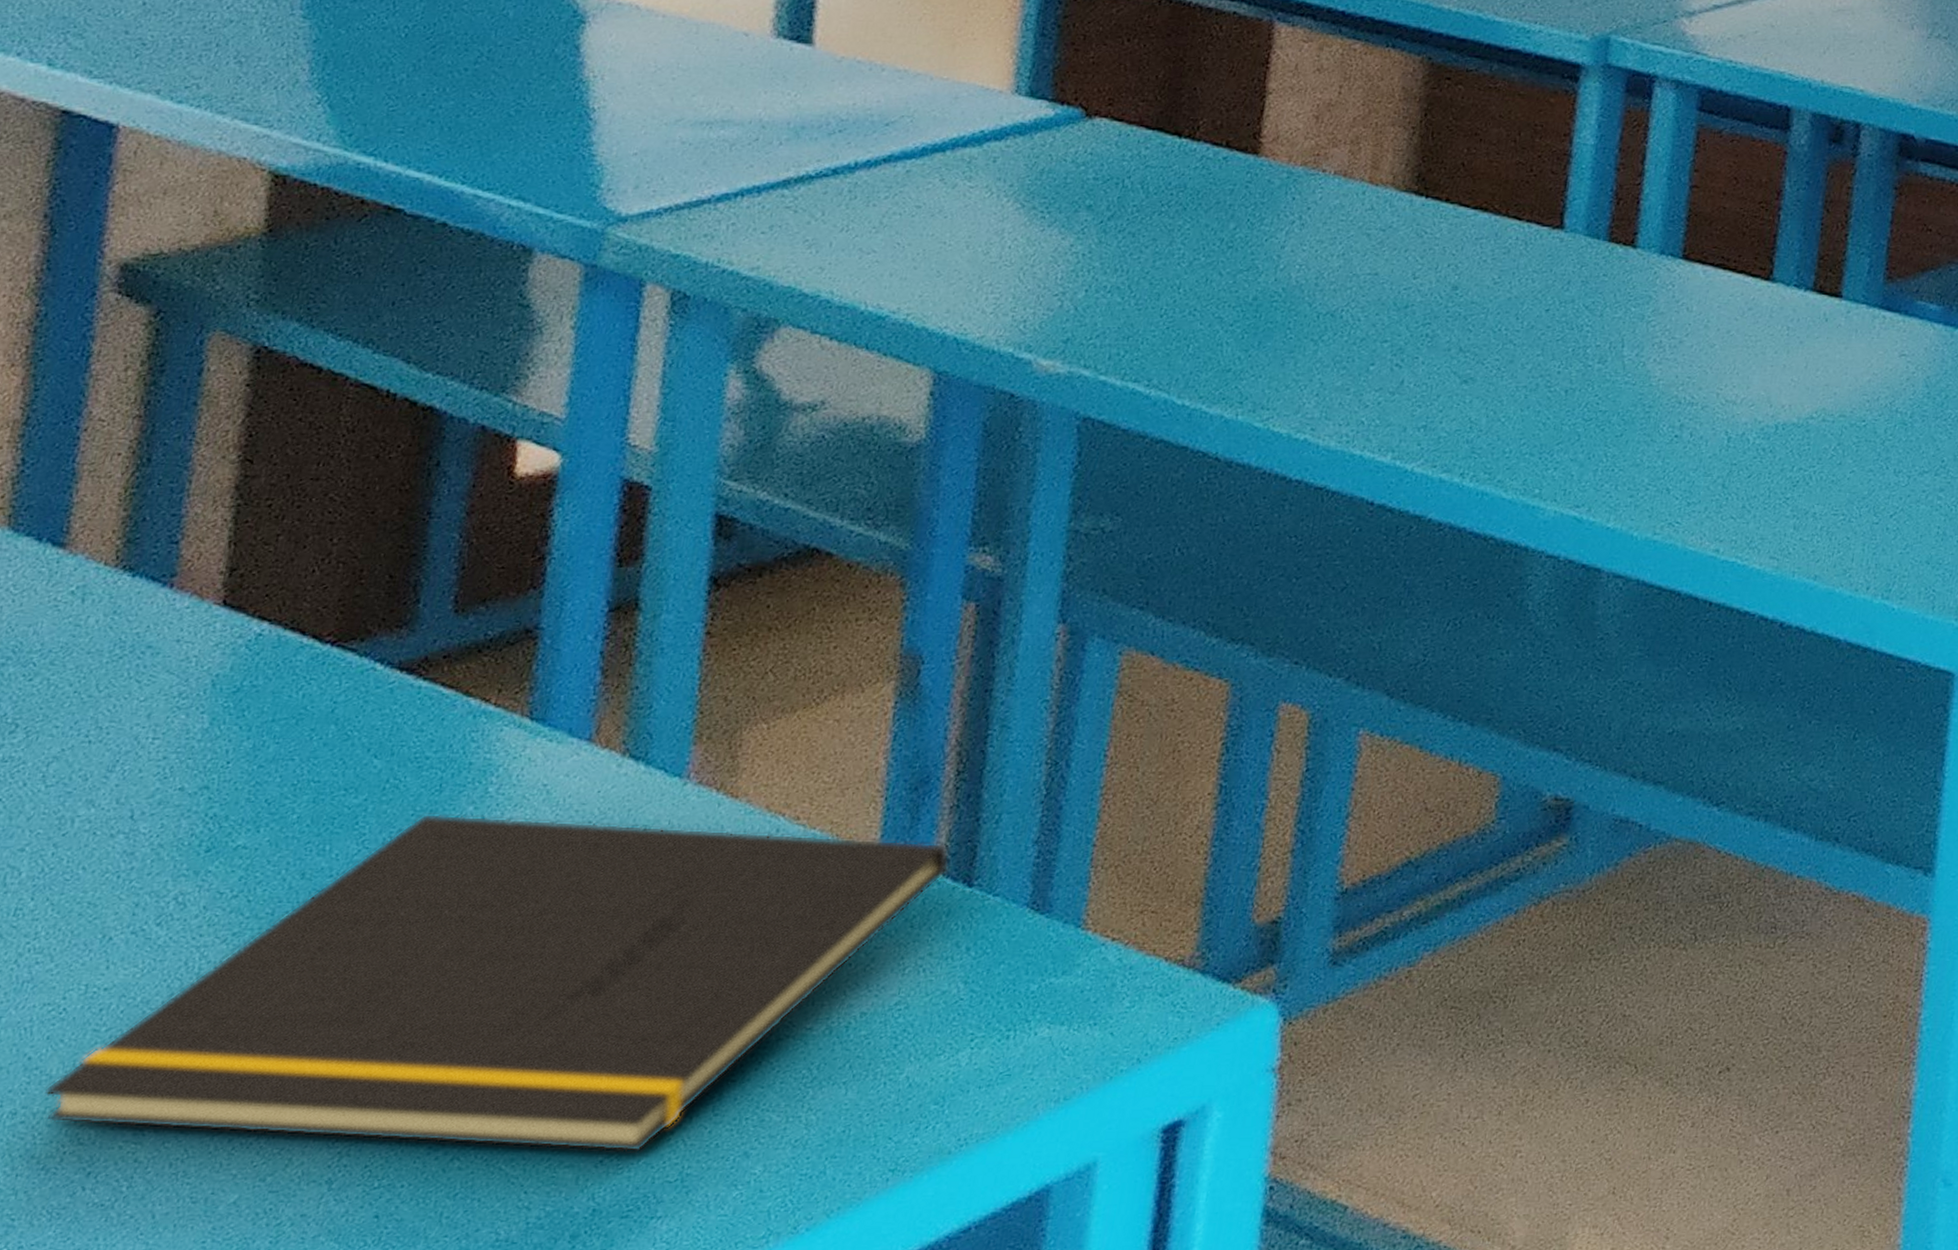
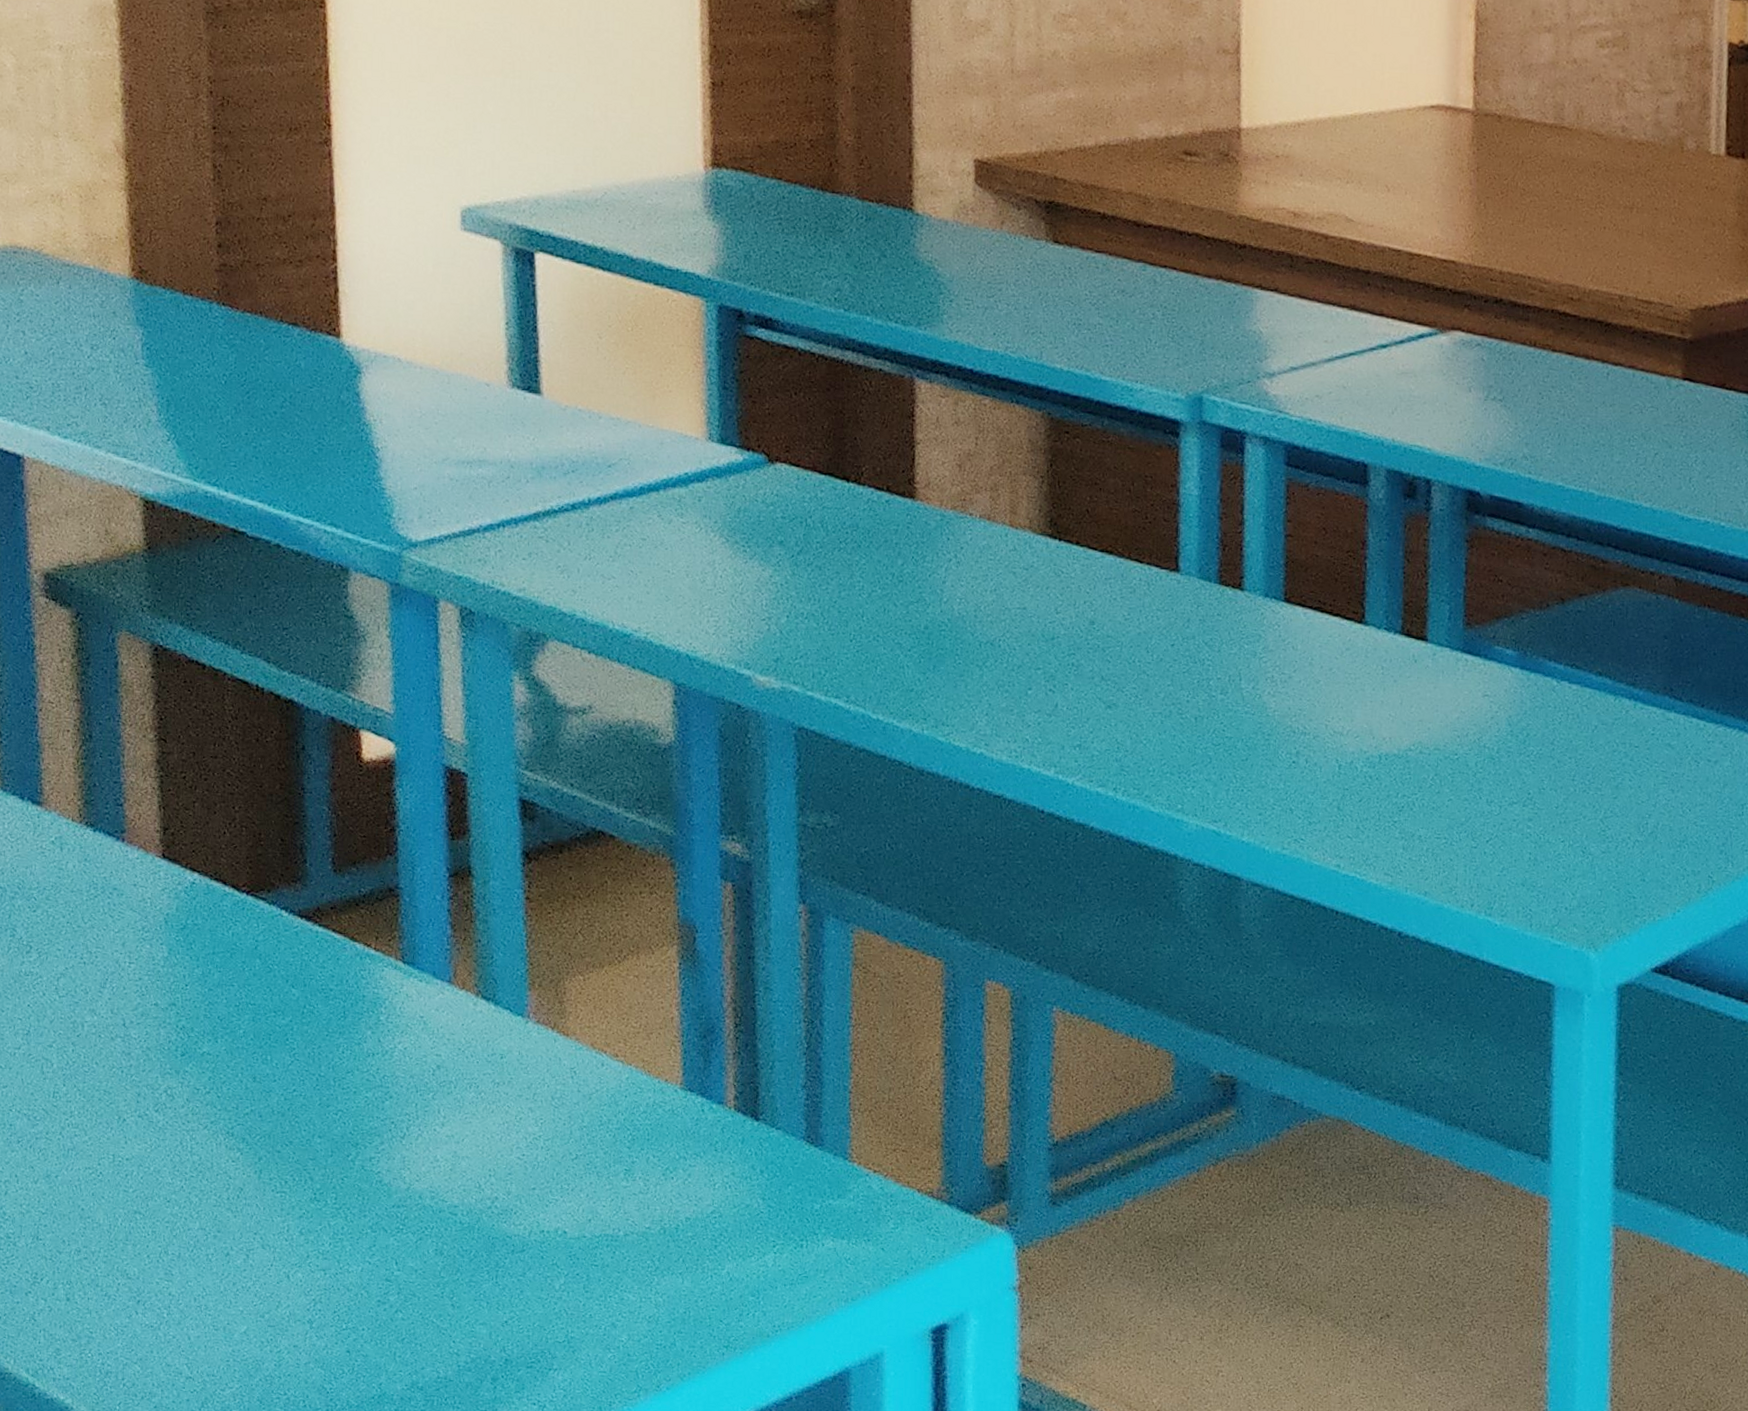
notepad: present [43,813,950,1153] -> none [97,1034,739,1317]

